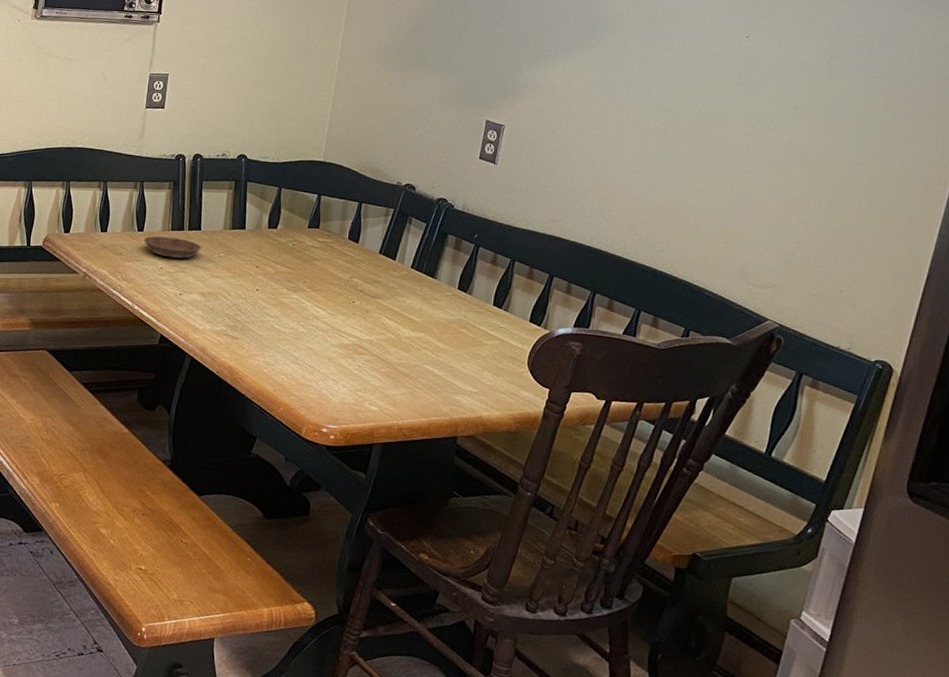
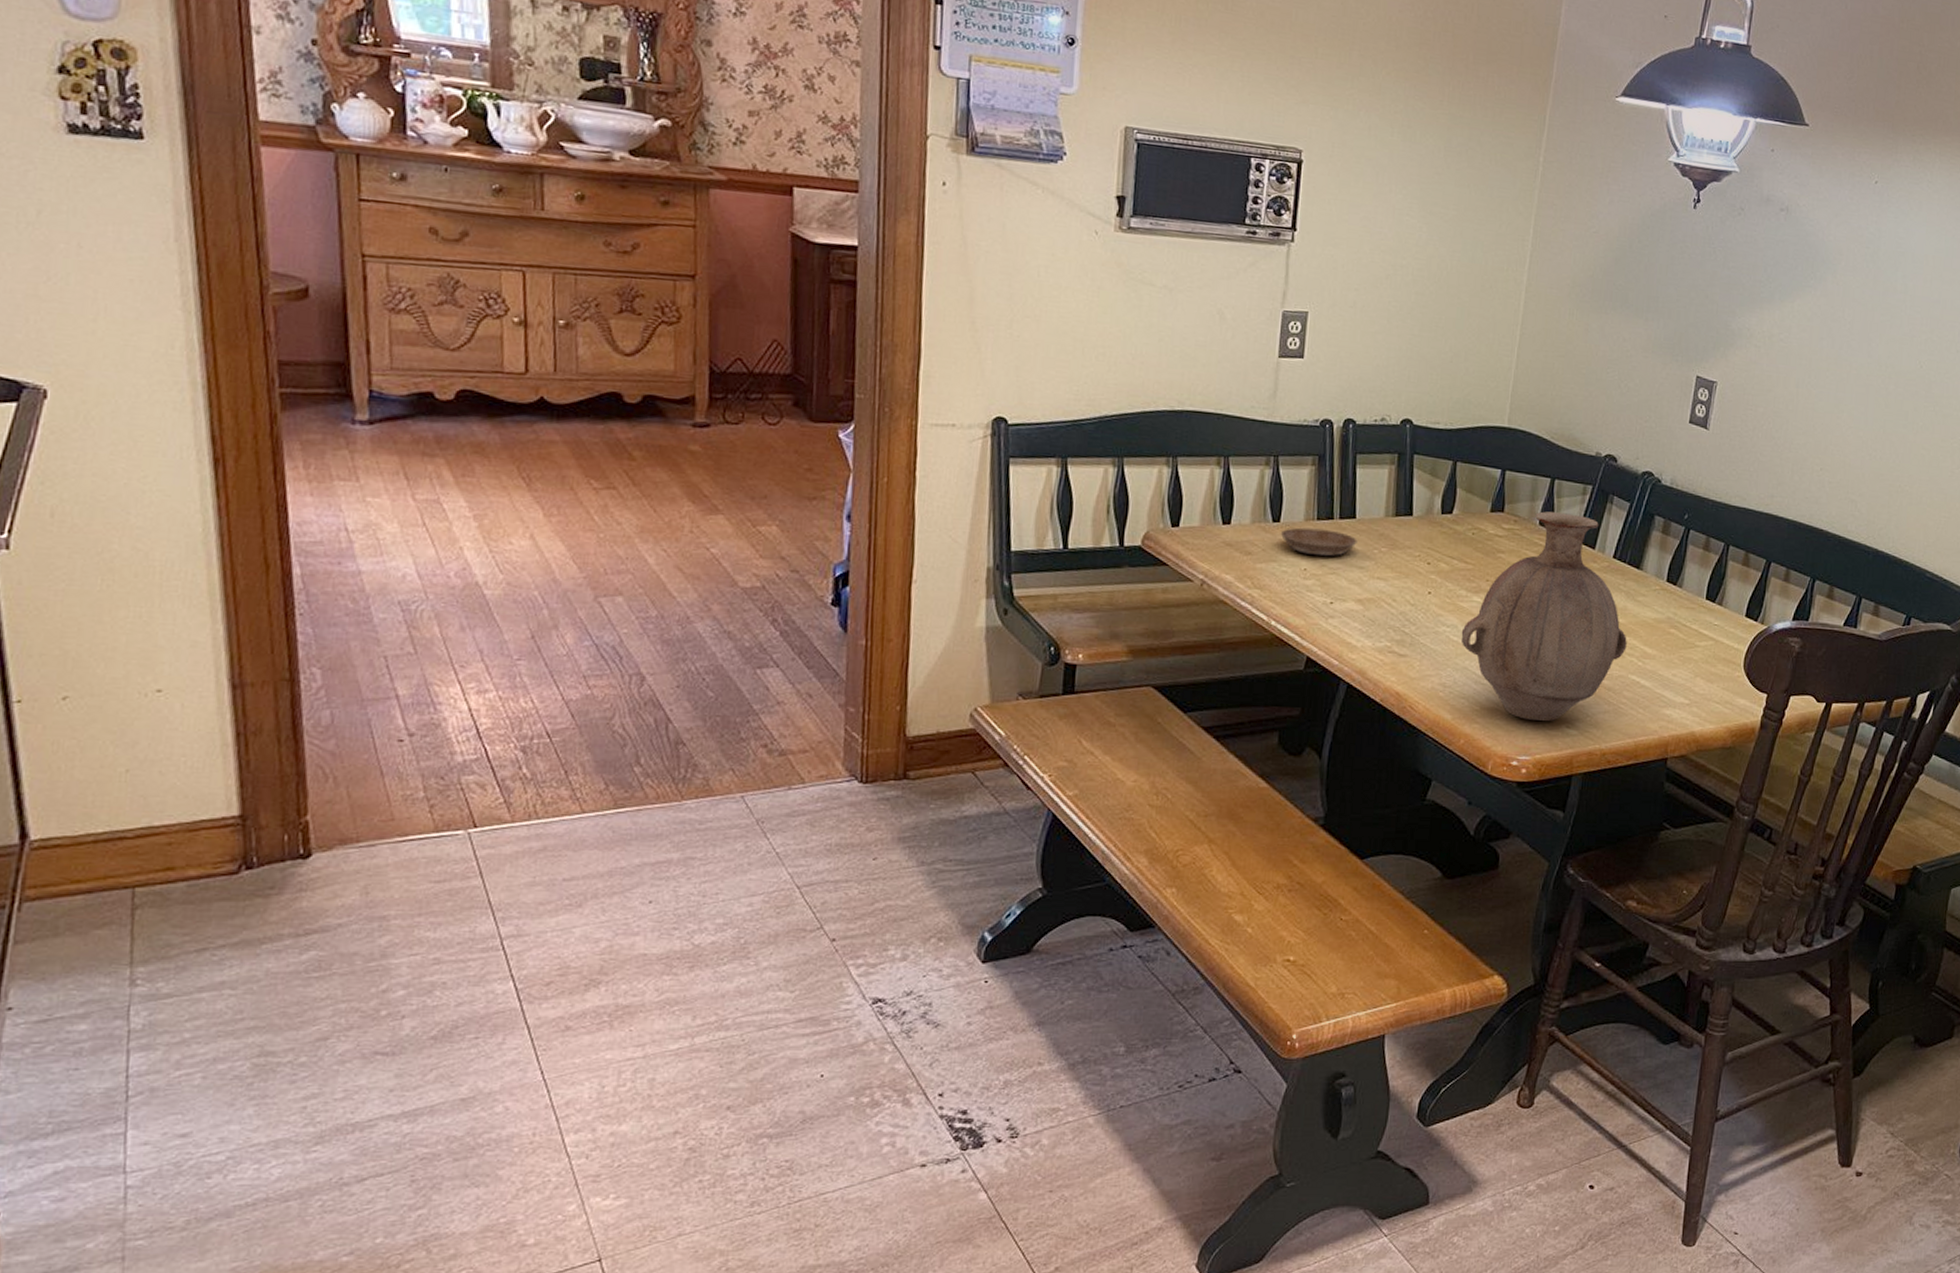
vase: none [282,228,423,399] -> present [1460,511,1627,722]

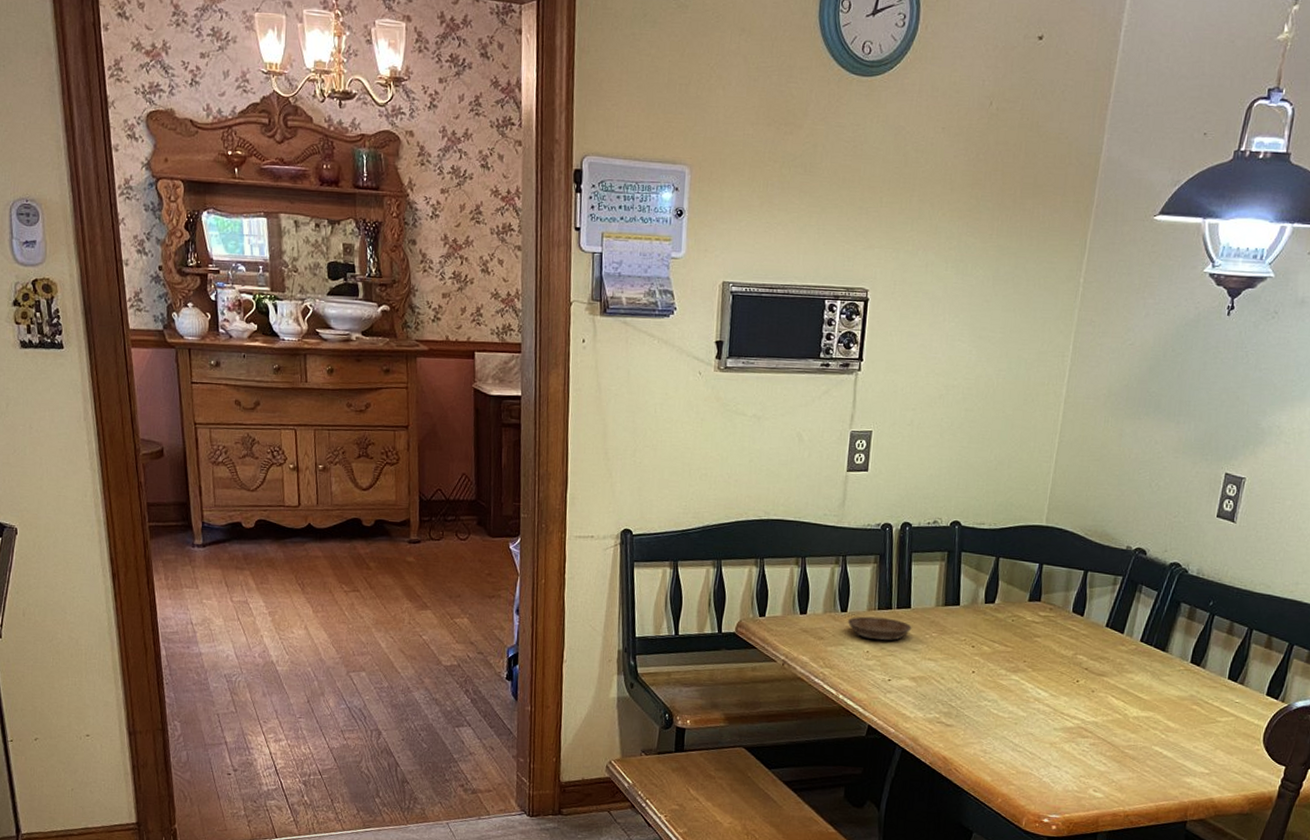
vase: present [1460,511,1627,722] -> none [1000,600,1152,786]

